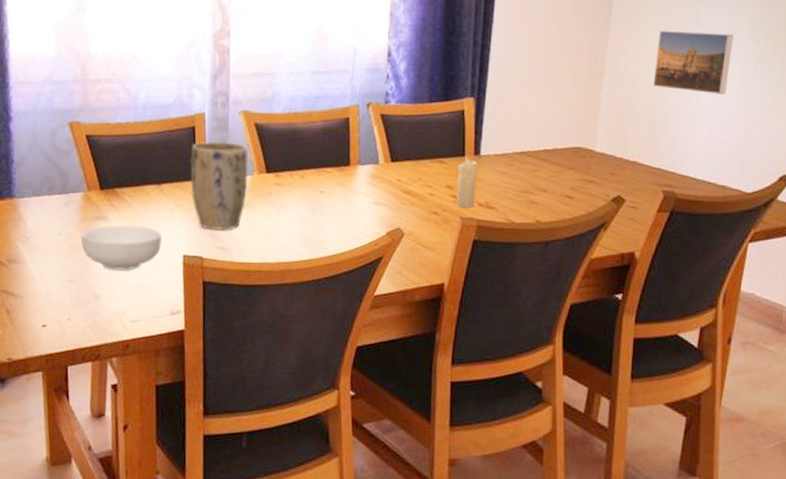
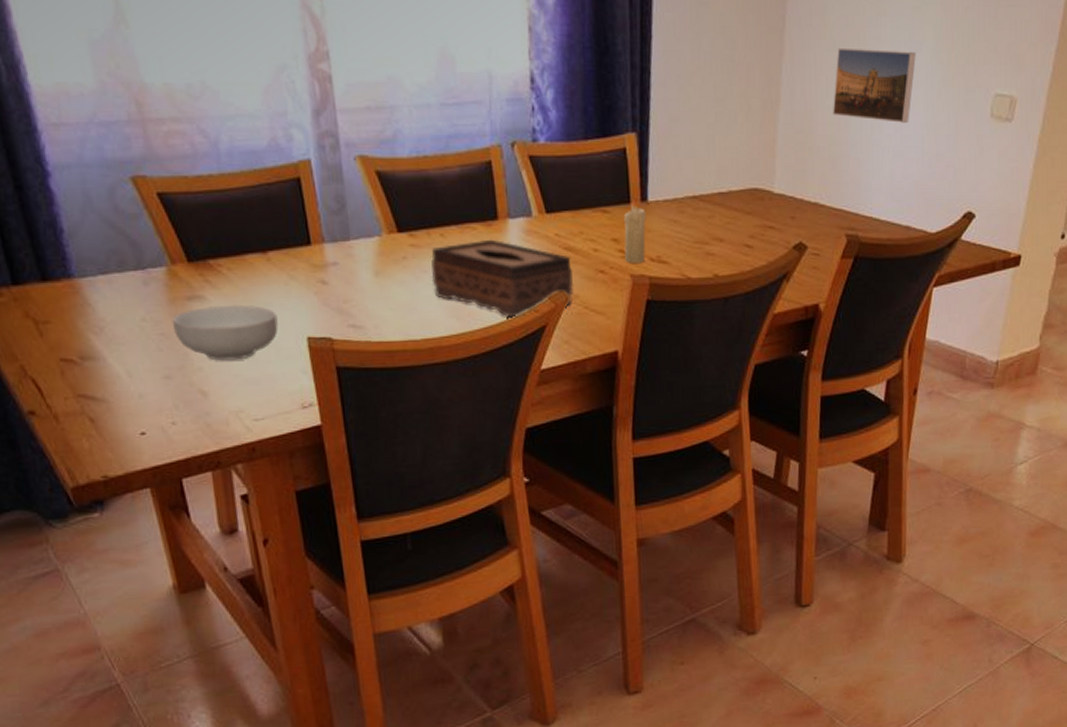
plant pot: present [190,142,248,230] -> none [299,196,377,305]
tissue box: none [289,181,410,249] -> present [431,239,574,318]

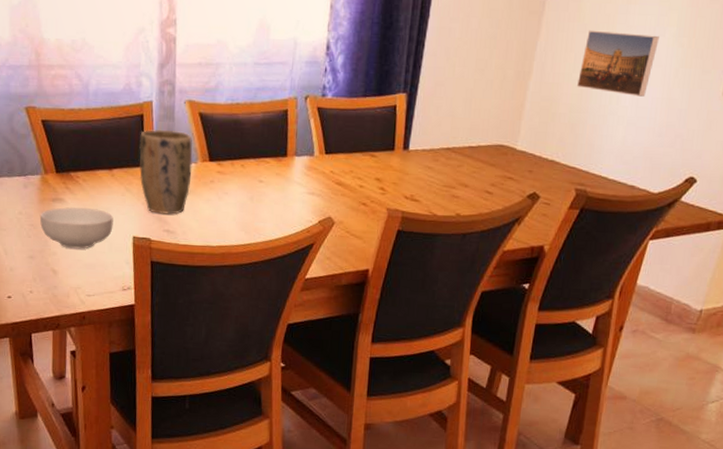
plant pot: none [299,196,377,305] -> present [139,130,193,215]
tissue box: present [431,239,574,318] -> none [230,171,341,236]
candle: present [623,198,646,264] -> none [384,146,406,201]

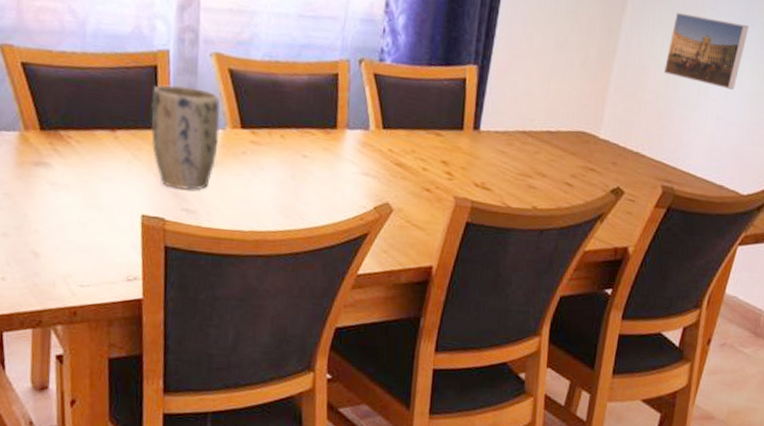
cereal bowl: present [39,207,114,249] -> none [16,174,116,228]

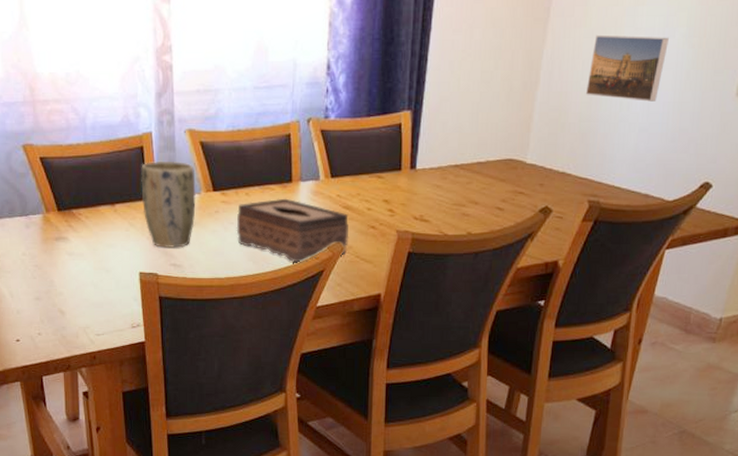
tissue box: none [266,145,401,223] -> present [236,198,349,263]

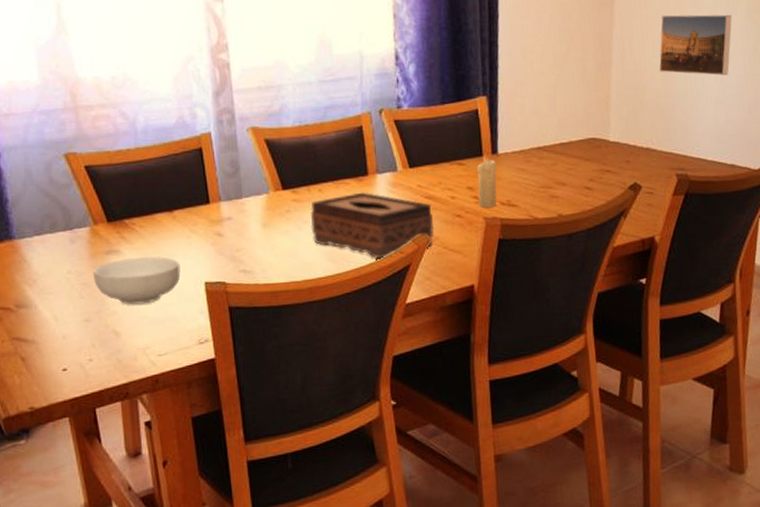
cereal bowl: none [43,245,119,288] -> present [92,256,181,305]
plant pot: present [141,162,196,248] -> none [200,161,265,254]
candle: none [393,166,414,222] -> present [477,151,497,209]

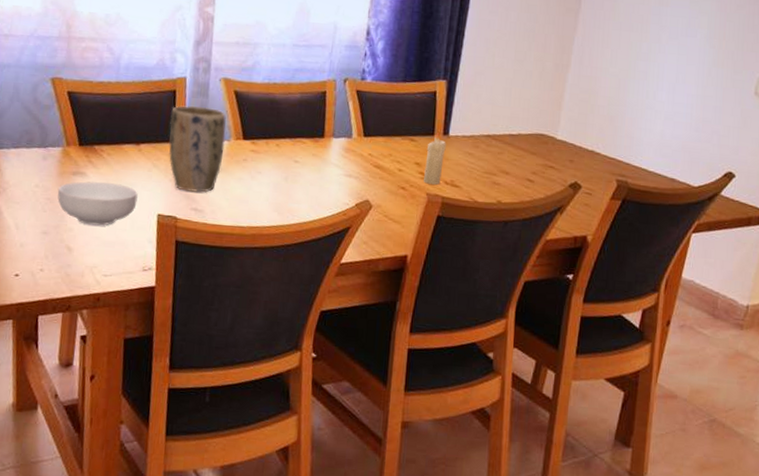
plant pot: none [200,161,265,254] -> present [169,105,226,193]
tissue box: present [311,192,435,259] -> none [263,152,379,218]
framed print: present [659,14,732,76] -> none [614,28,691,93]

